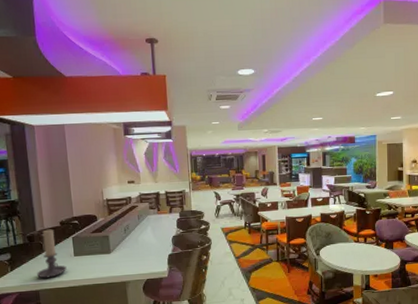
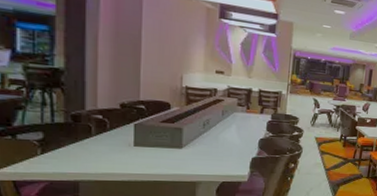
candle holder: present [37,229,67,278] -> none [79,110,122,168]

